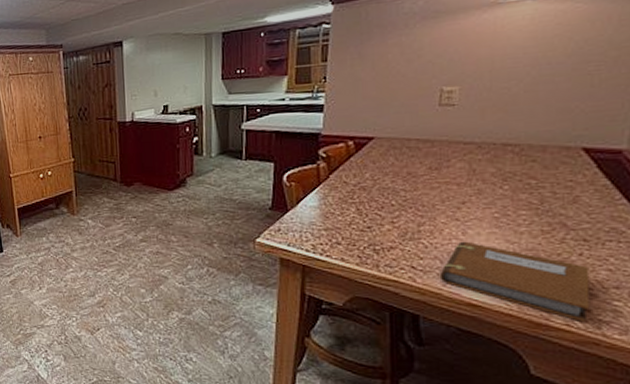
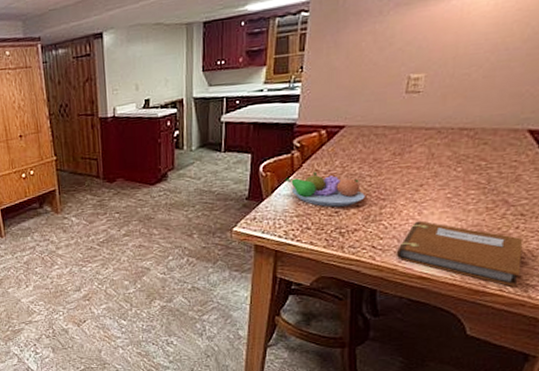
fruit bowl: none [311,183,400,222] -> present [285,171,365,207]

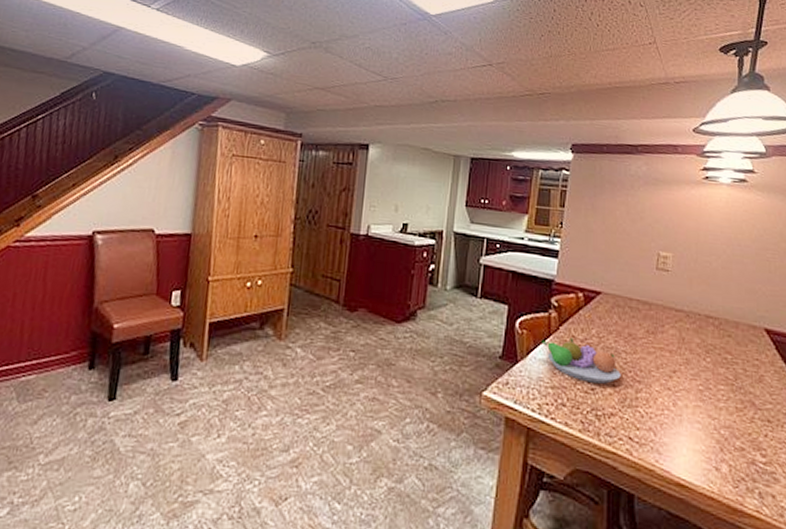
notebook: present [396,220,524,287] -> none [653,412,774,508]

